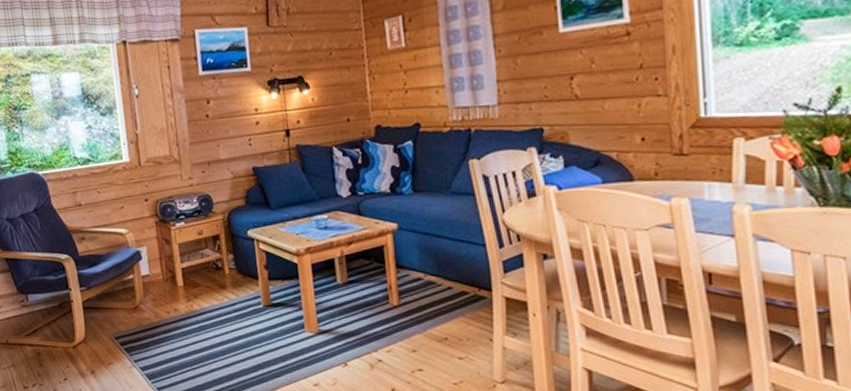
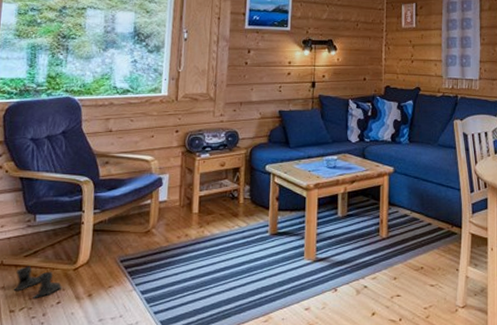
boots: none [21,344,66,375] -> present [13,266,63,298]

